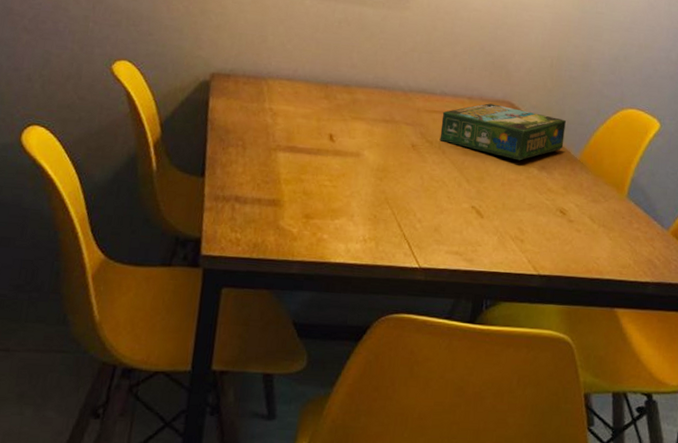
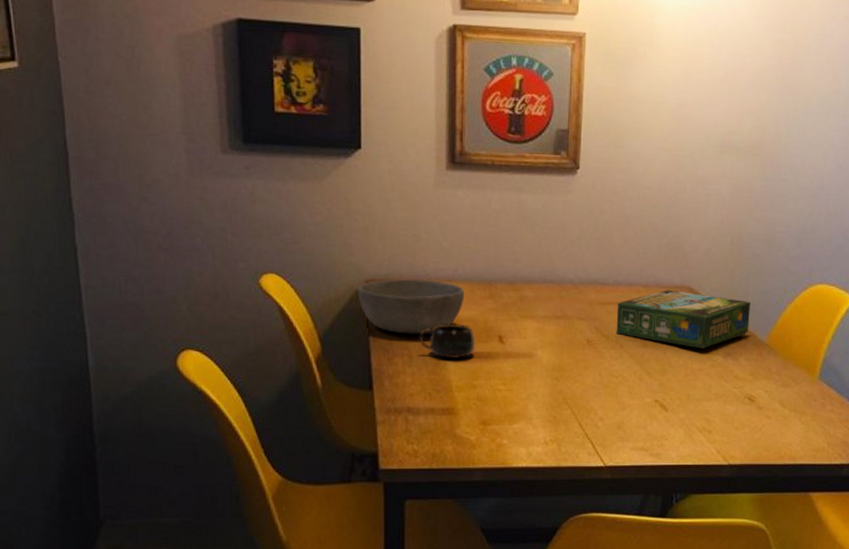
bowl: none [202,74,302,128] -> present [358,279,465,335]
mug: none [254,119,308,153] -> present [418,323,476,359]

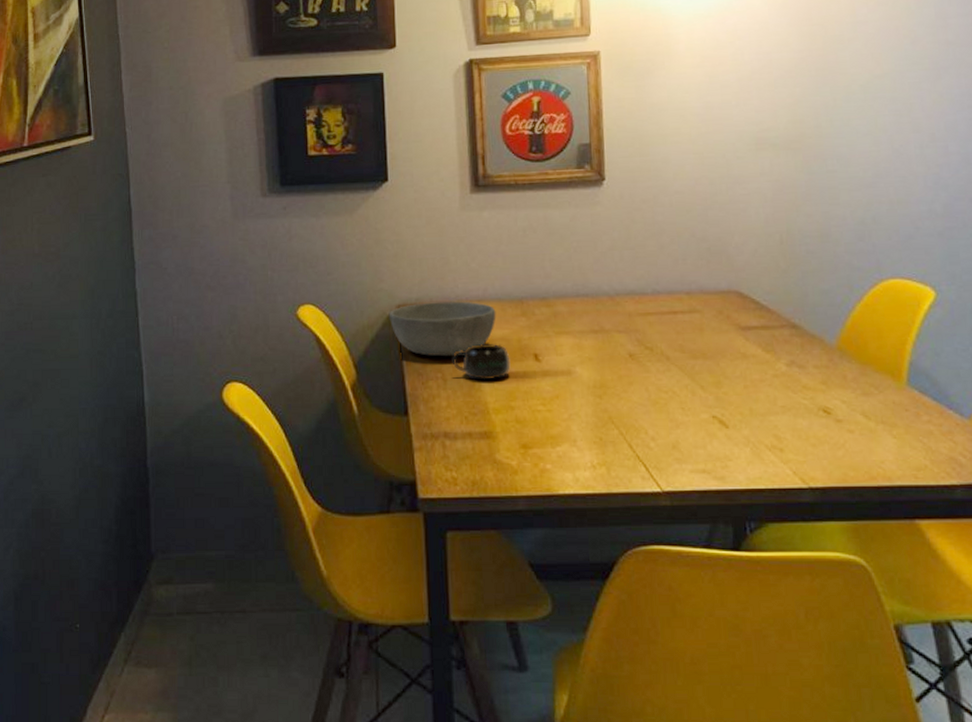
board game: present [616,290,750,349] -> none [658,296,814,357]

